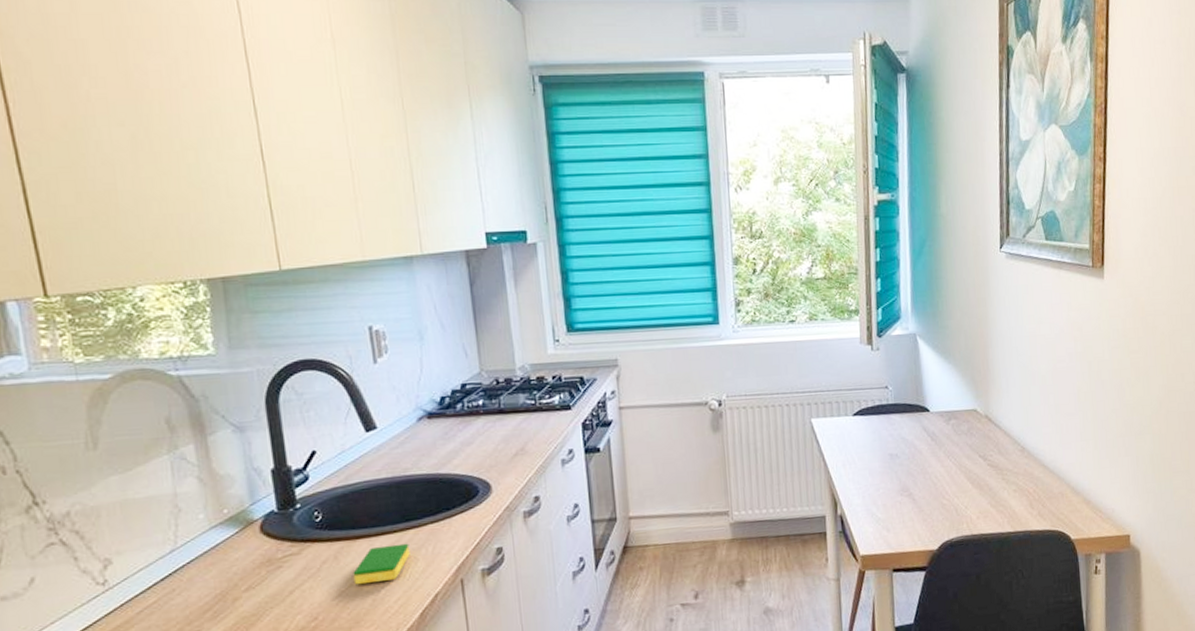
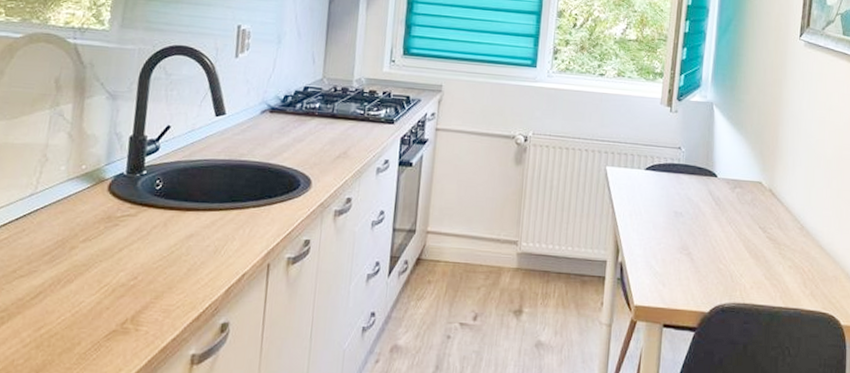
dish sponge: present [353,543,410,585] -> none [175,221,230,254]

